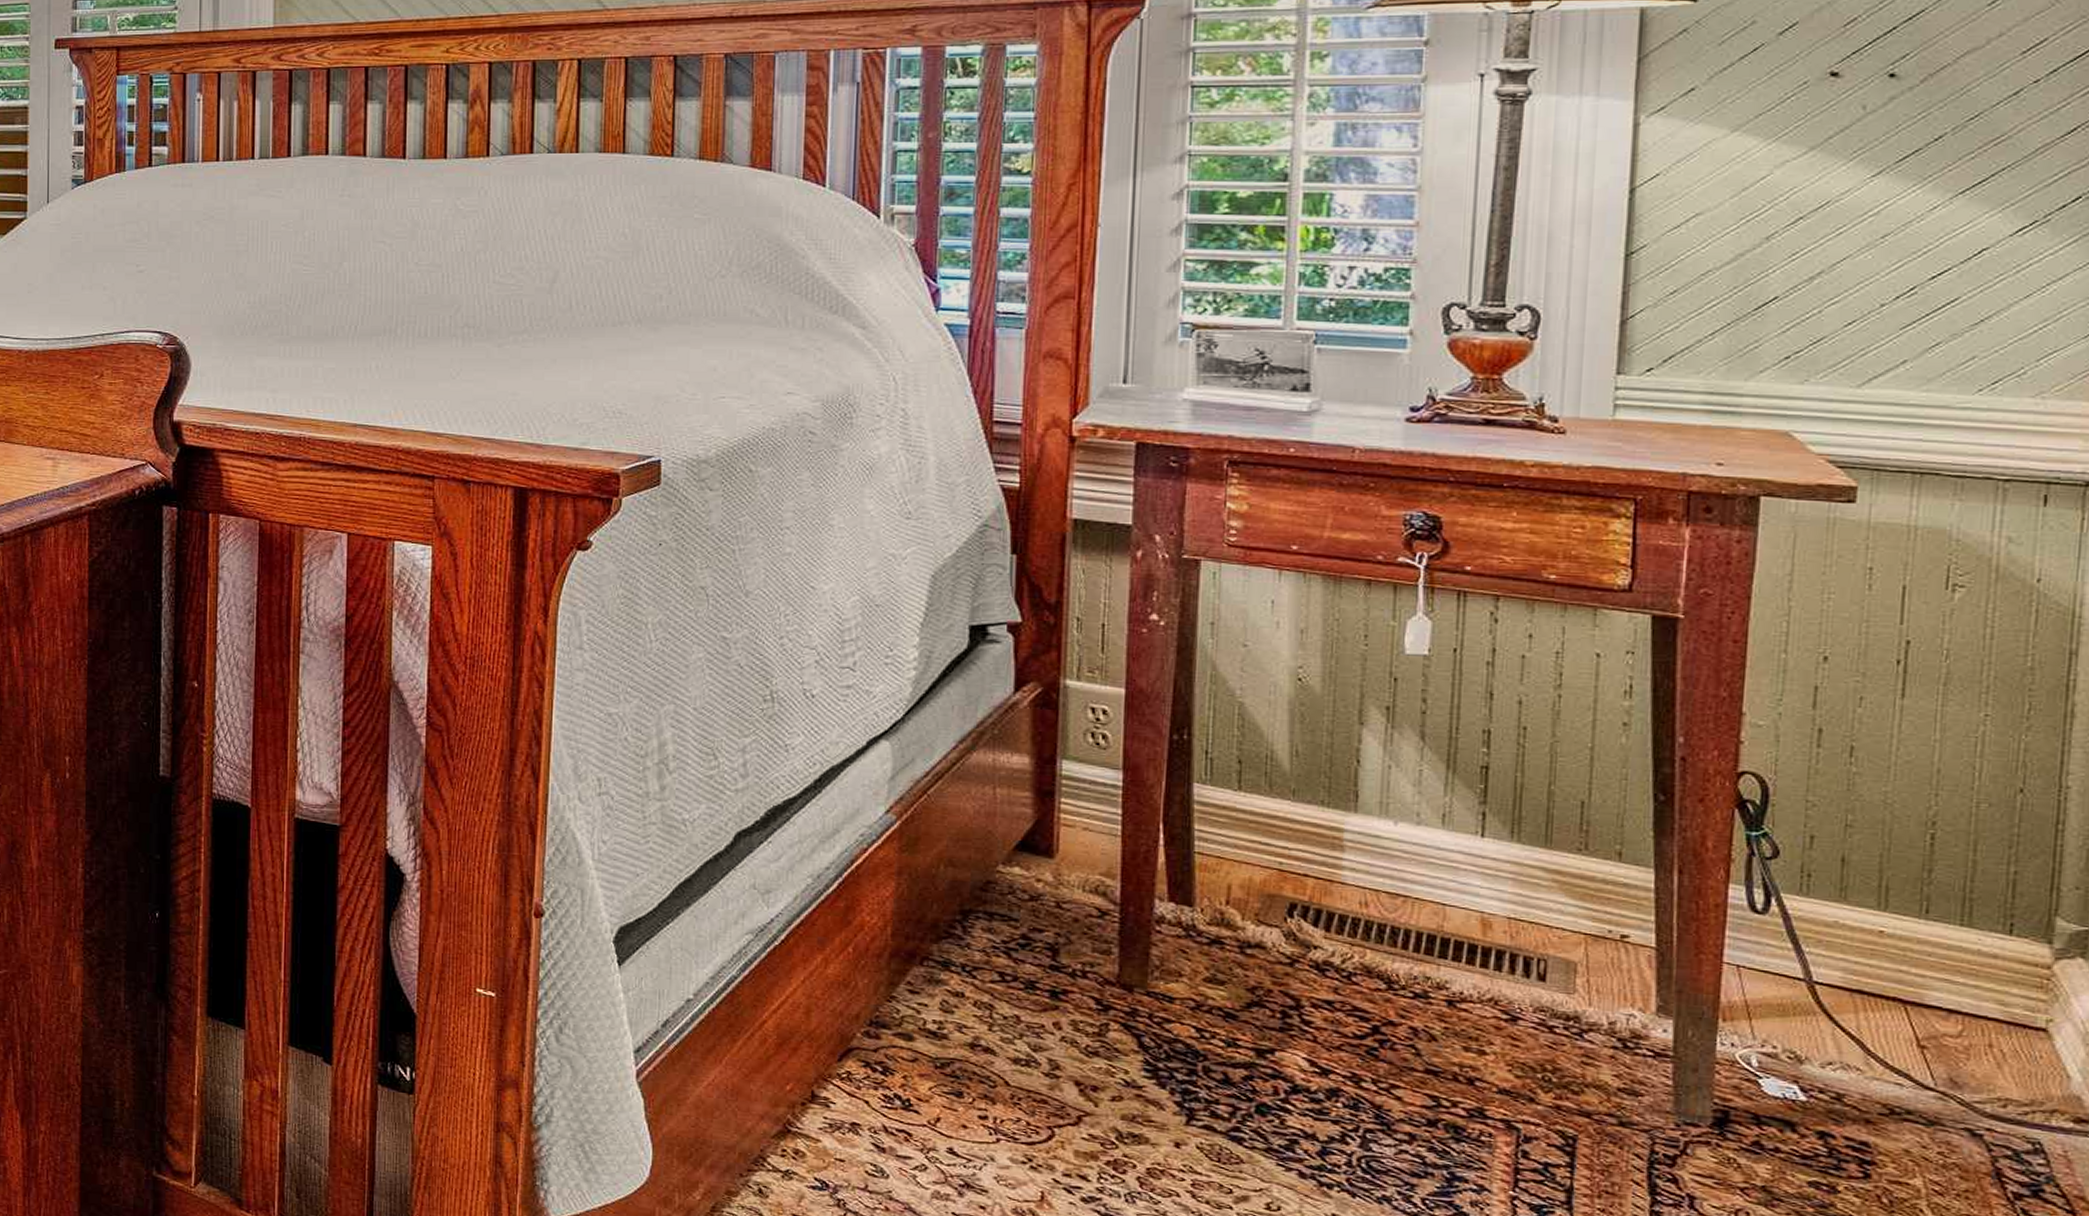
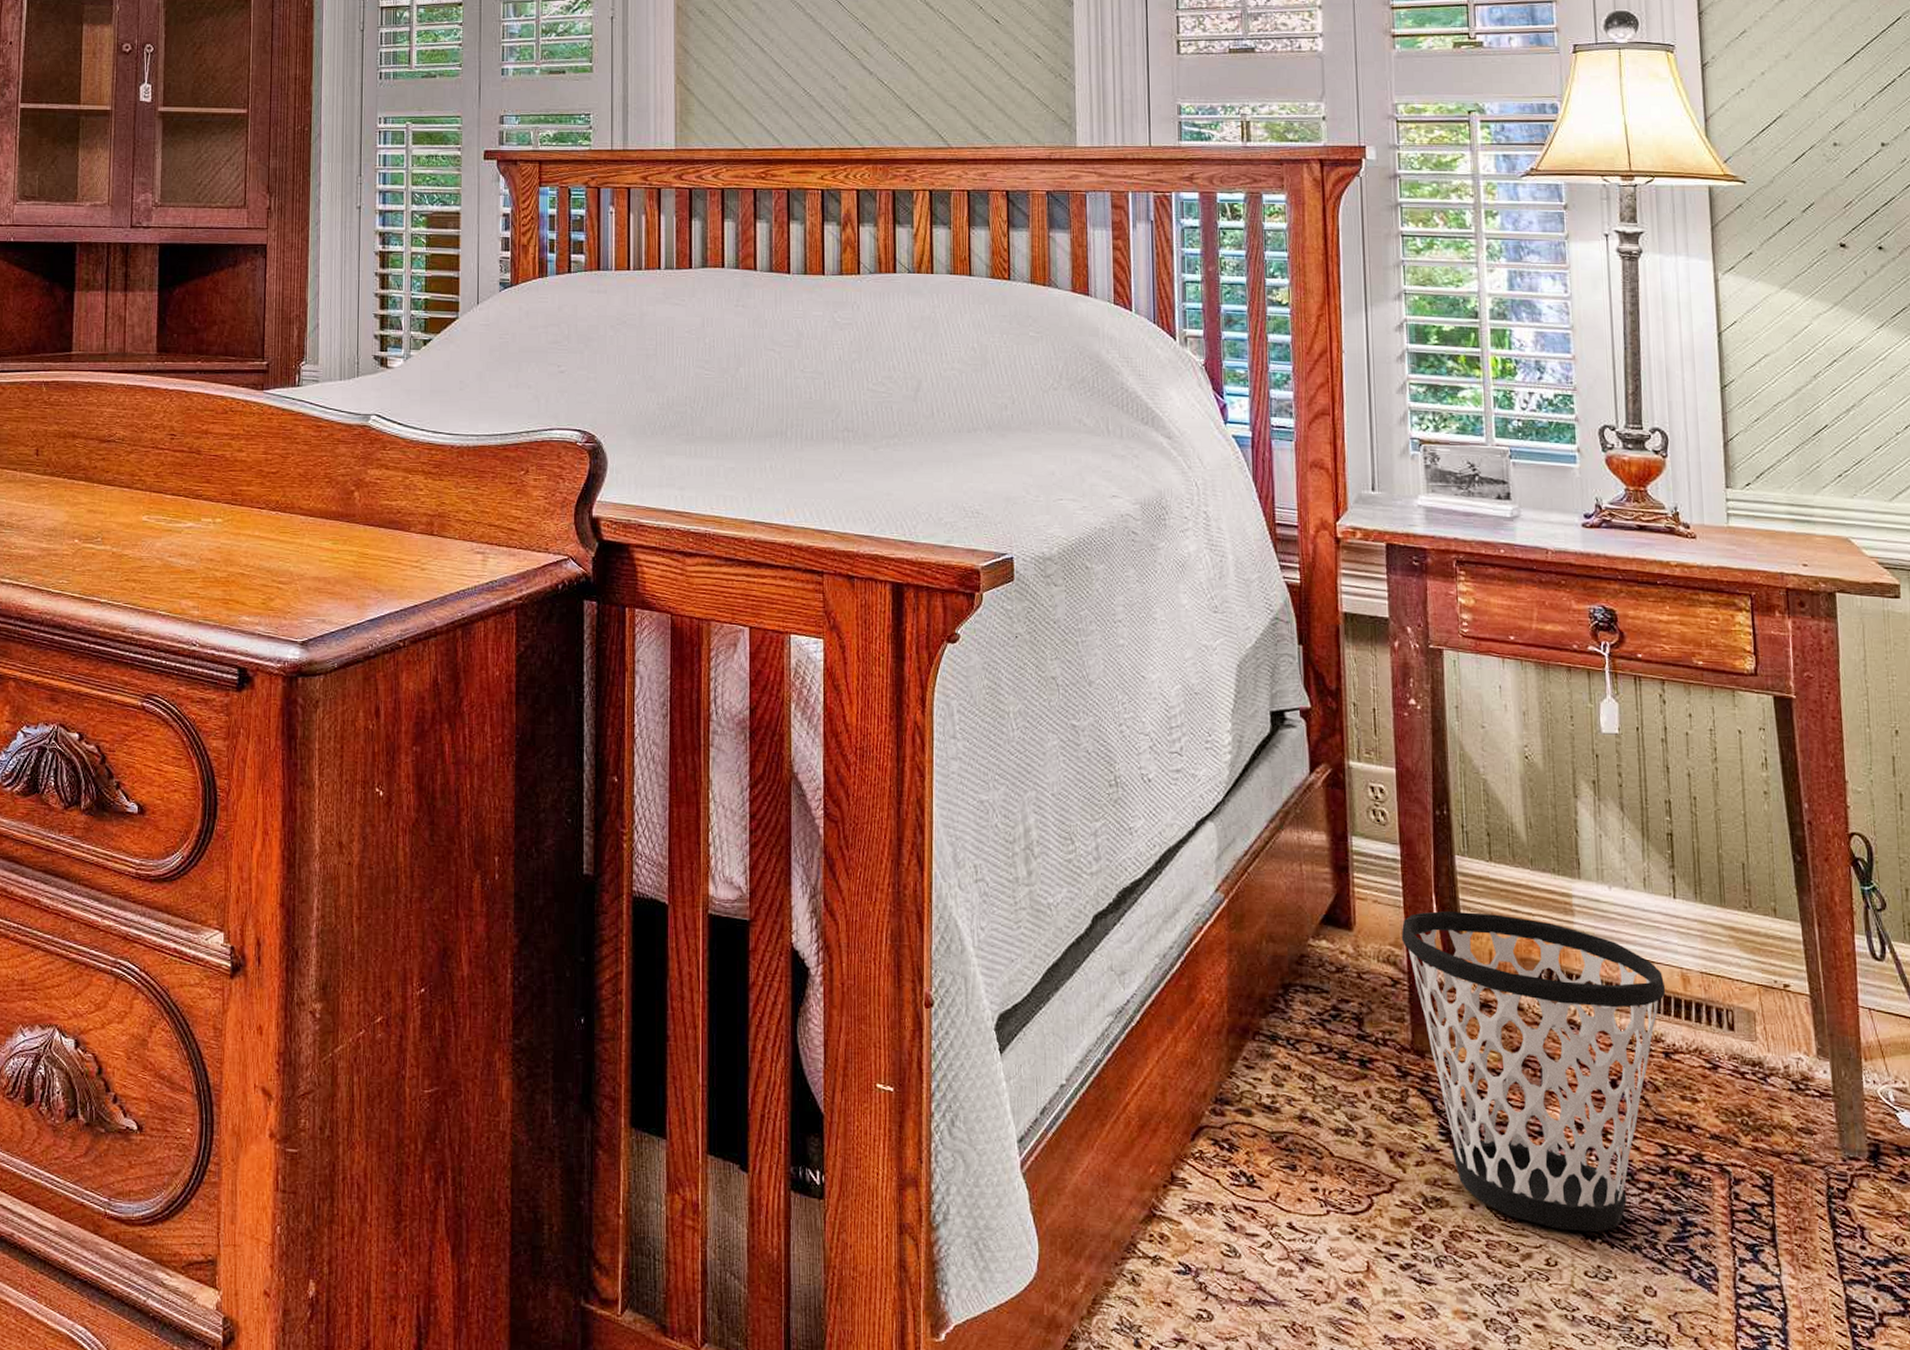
wastebasket: none [1115,841,1458,1180] -> present [1401,911,1666,1232]

